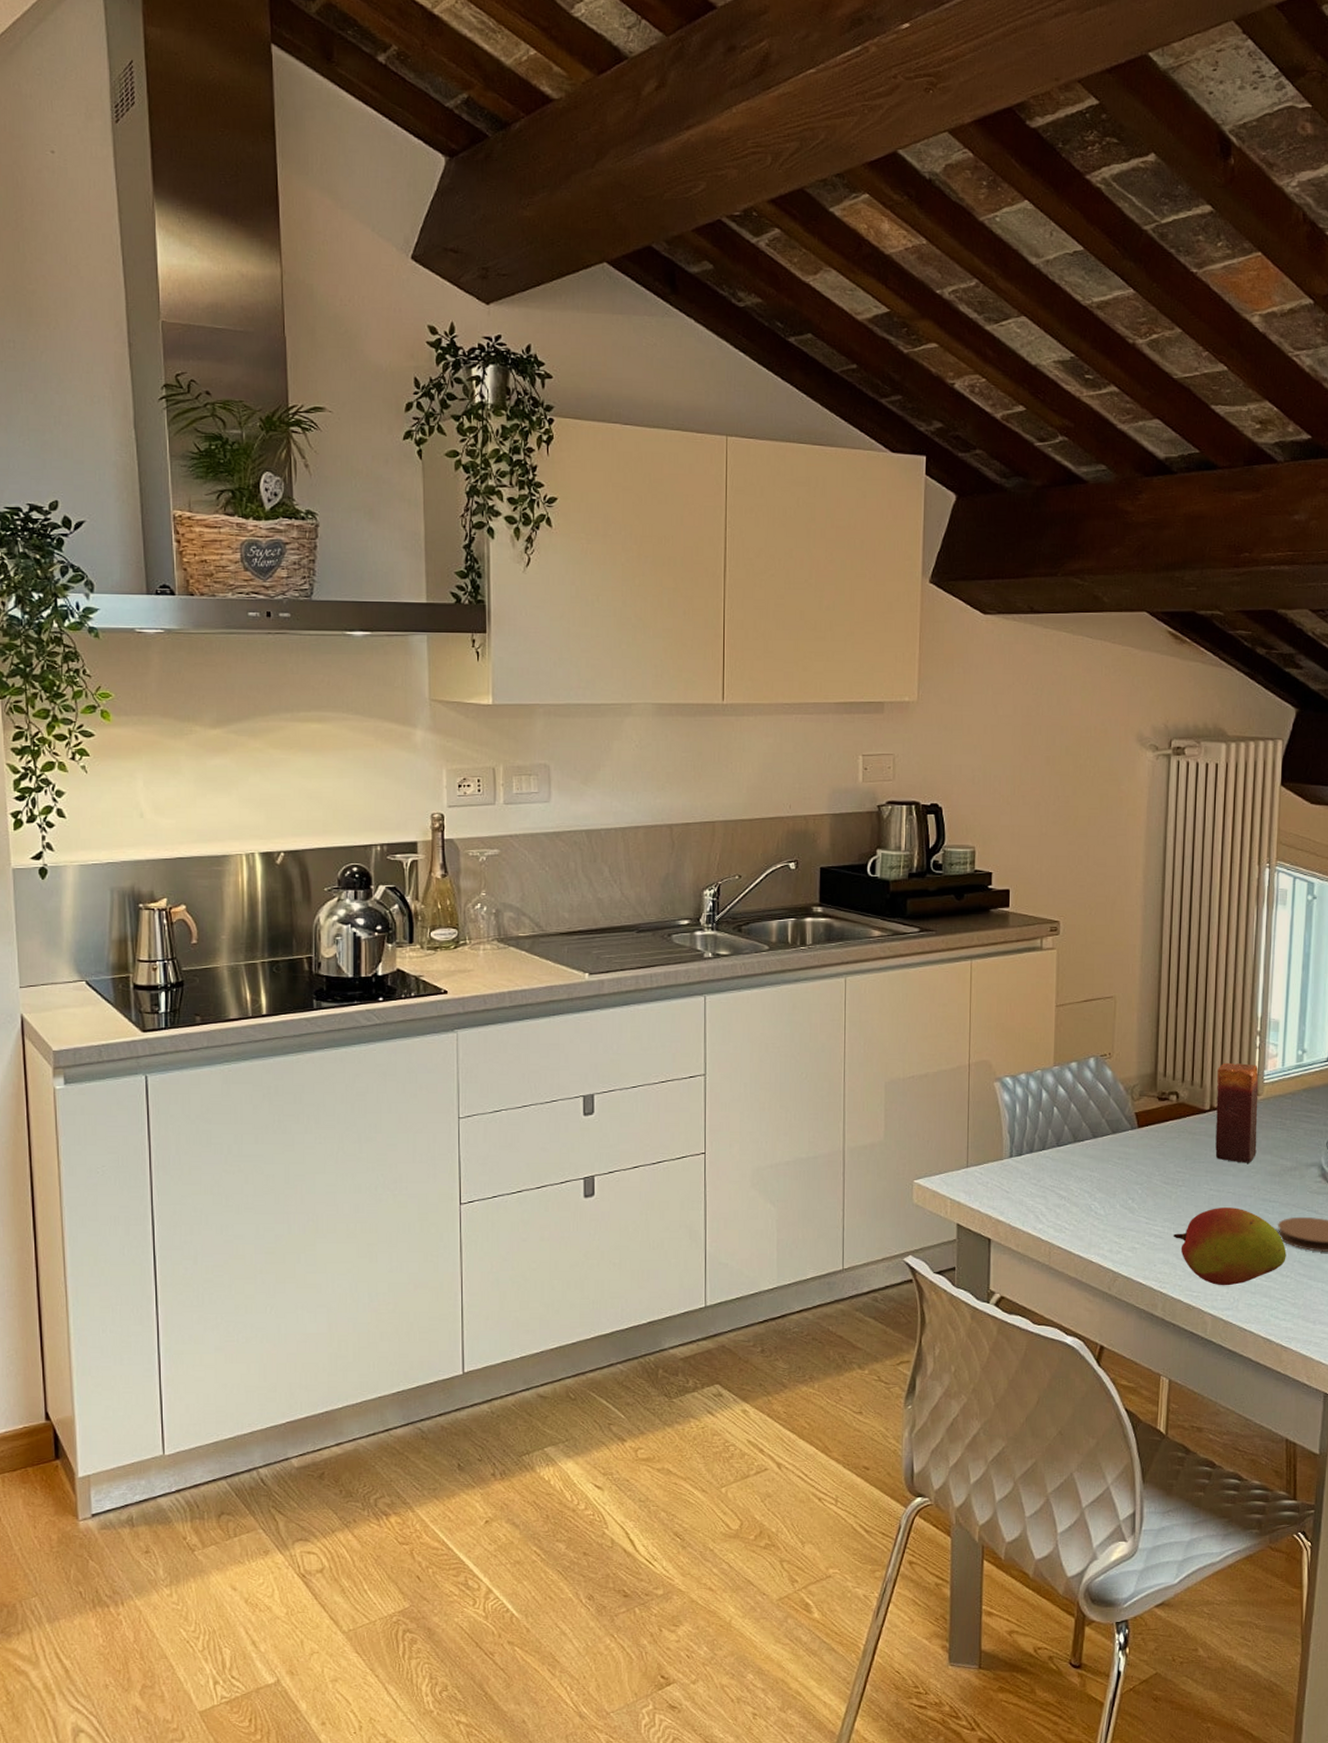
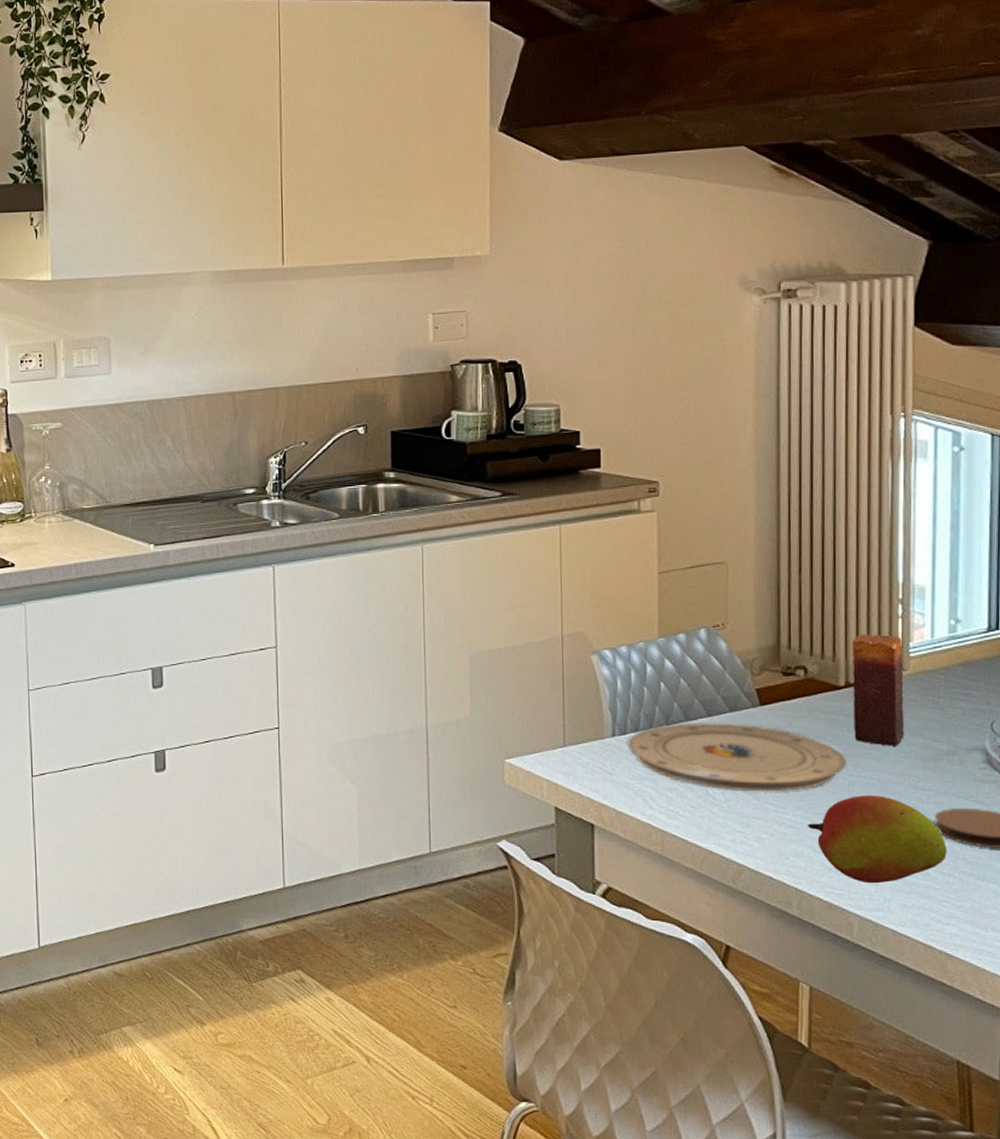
plate: none [1022,1144,1209,1206] -> present [627,723,847,792]

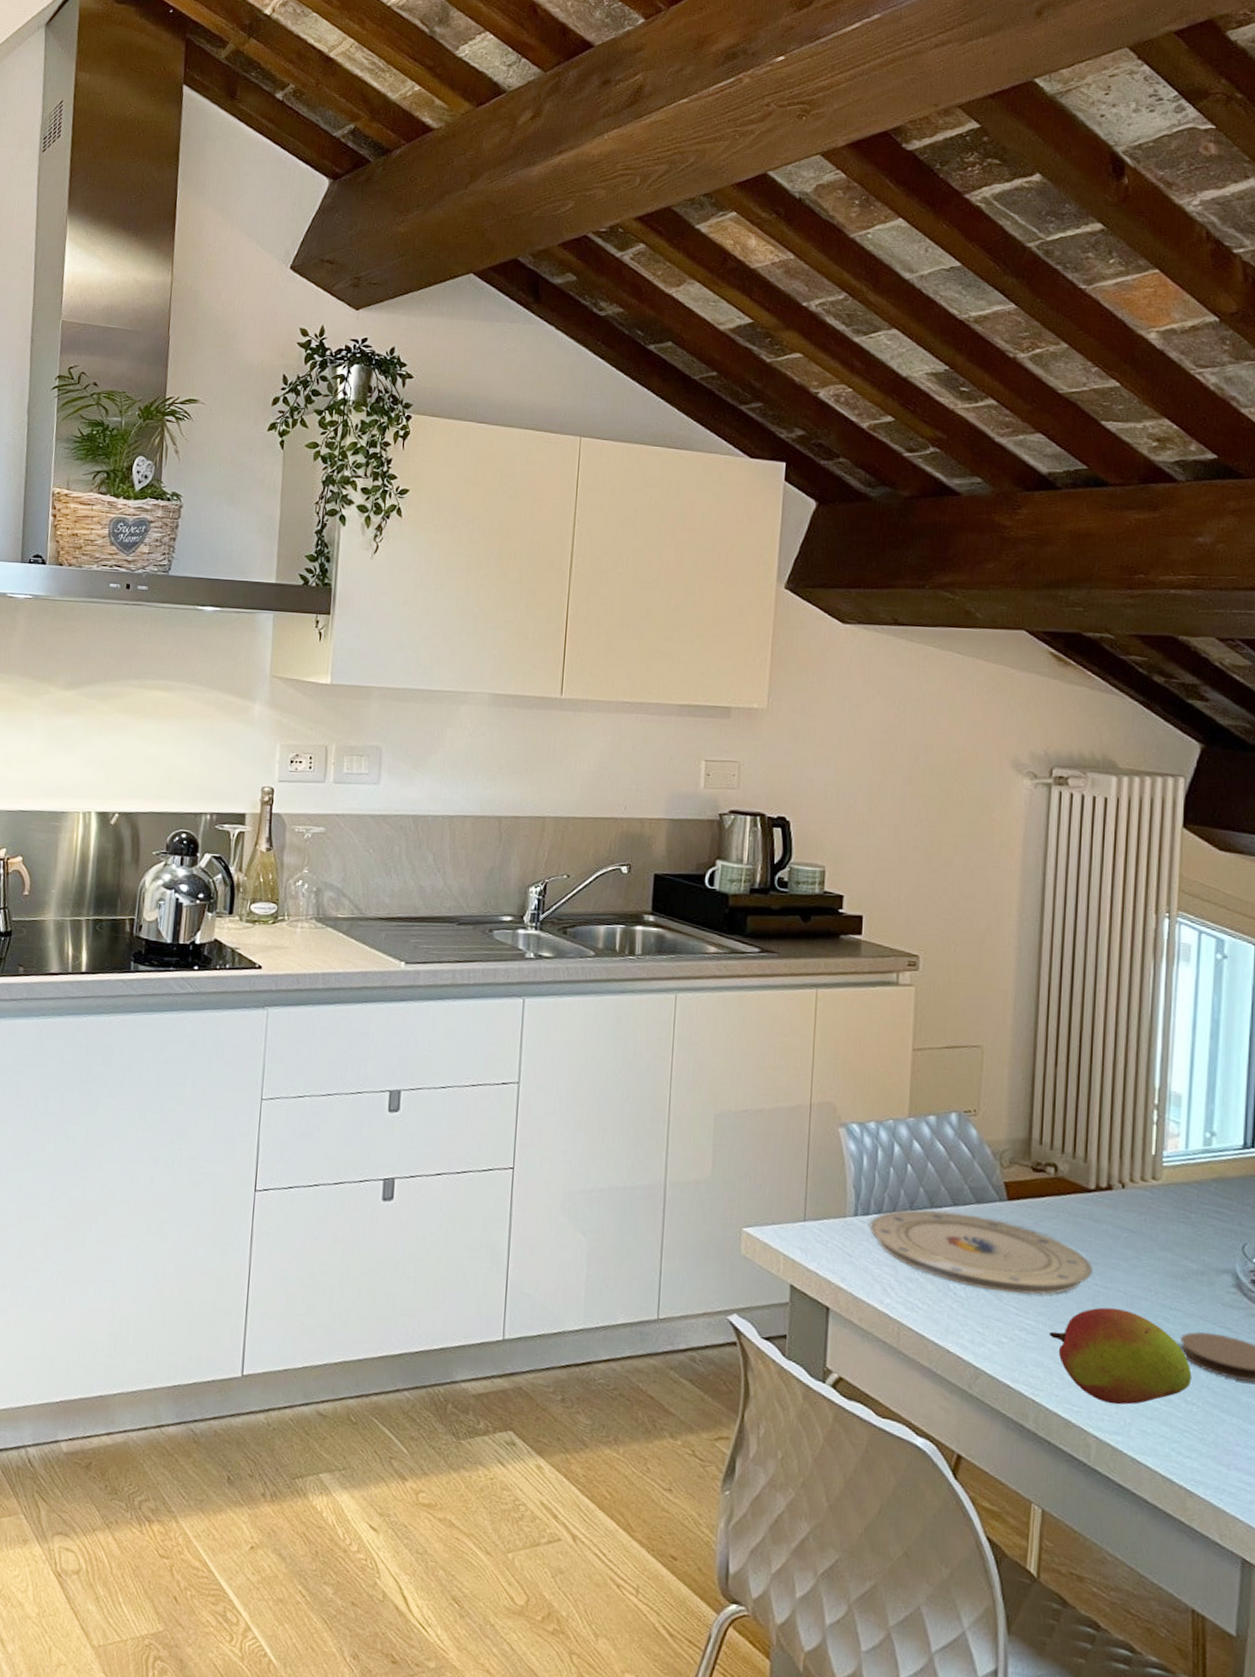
candle: present [852,633,905,746] -> none [1102,1136,1156,1259]

